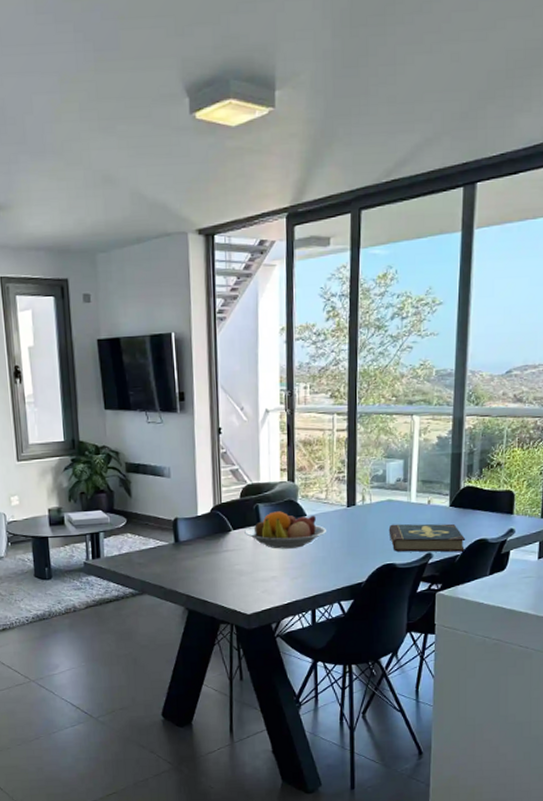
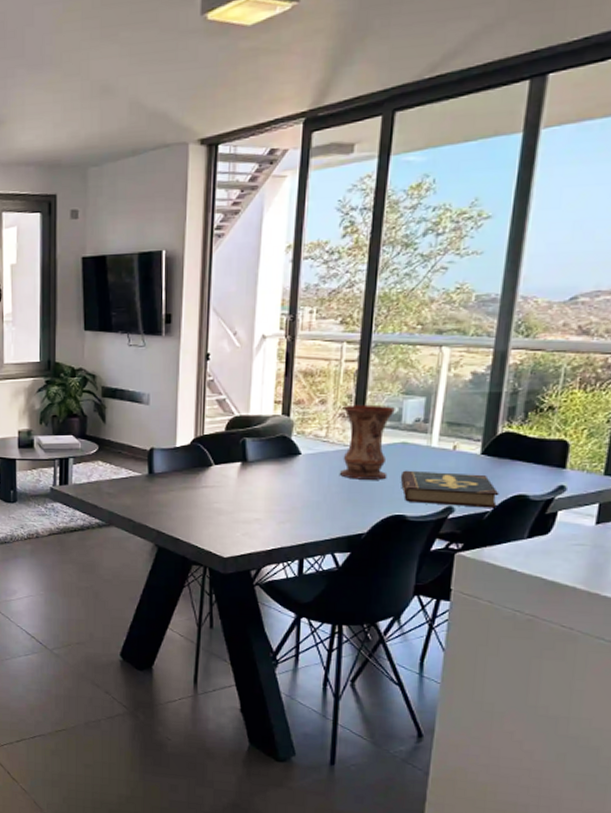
fruit bowl: present [244,511,326,549] -> none [227,447,323,490]
vase: none [339,468,380,535] -> present [339,404,395,480]

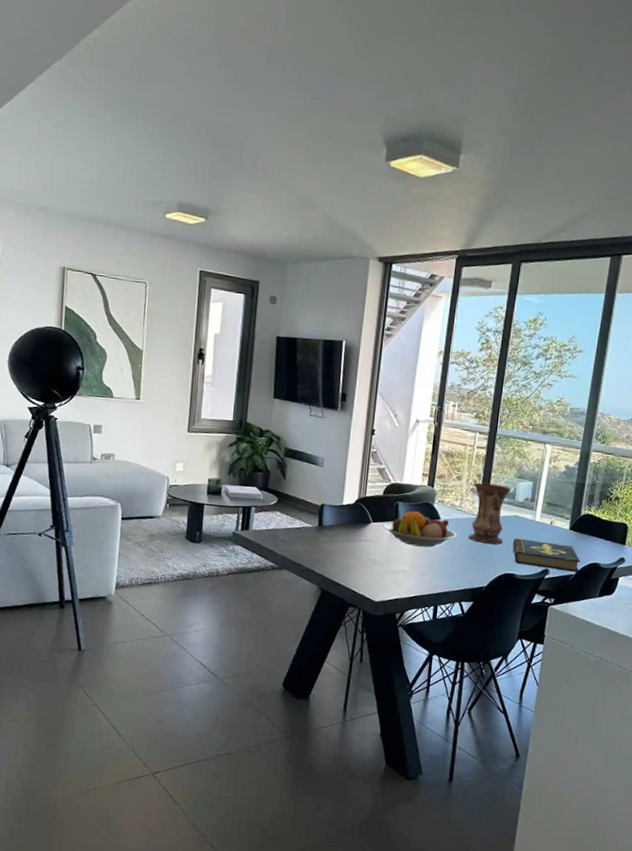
fruit bowl: none [227,447,323,490] -> present [383,511,457,548]

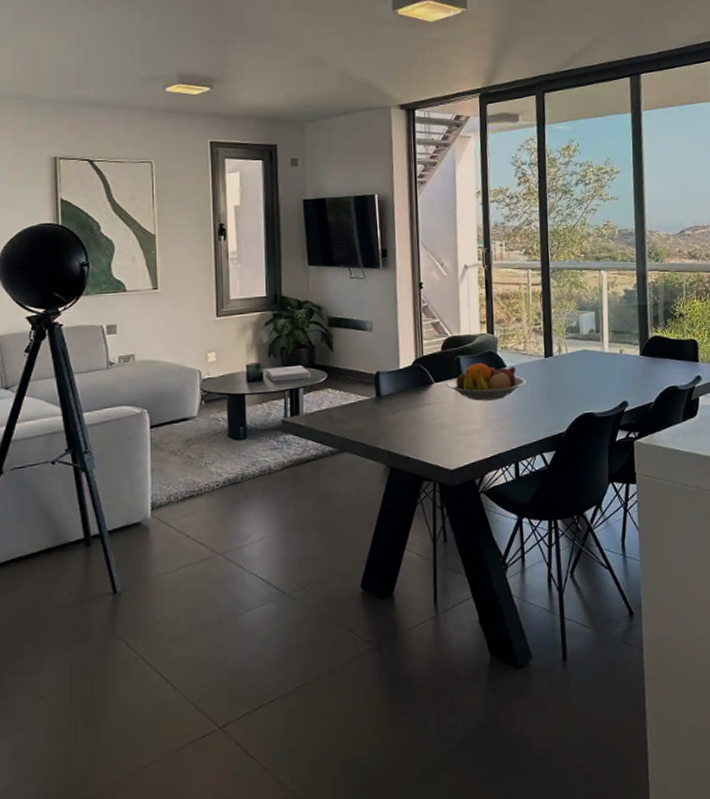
vase: present [468,482,511,544] -> none [535,320,575,385]
book: present [512,538,581,572] -> none [585,372,658,401]

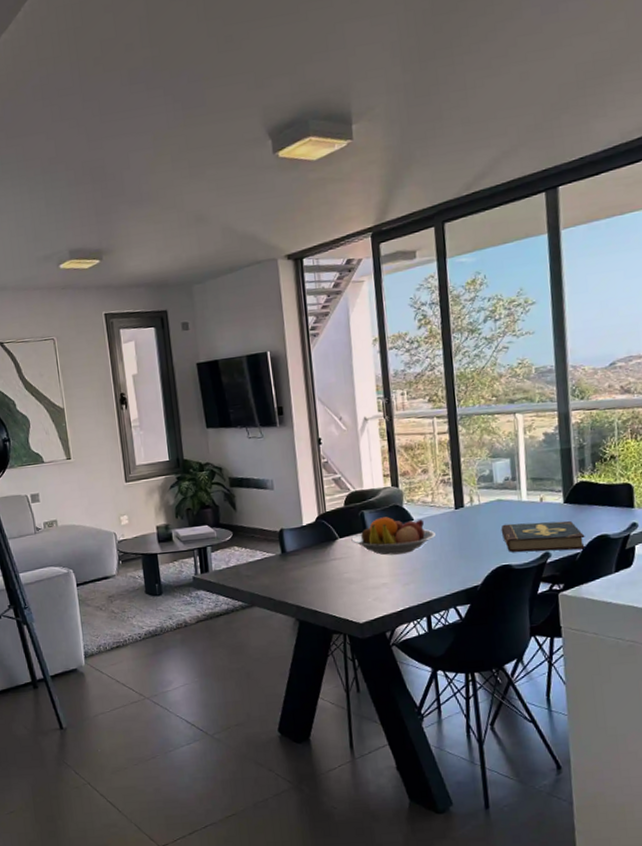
book: none [585,372,658,401] -> present [501,520,585,552]

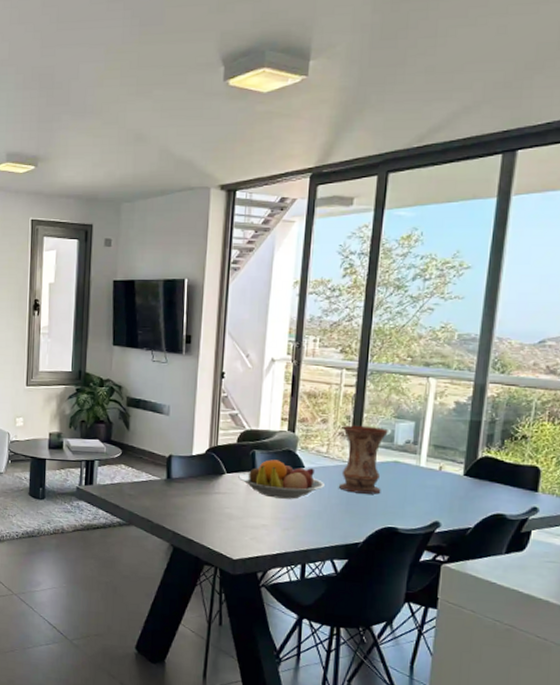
vase: none [443,469,490,538] -> present [338,425,388,494]
book: present [501,520,585,552] -> none [392,486,480,525]

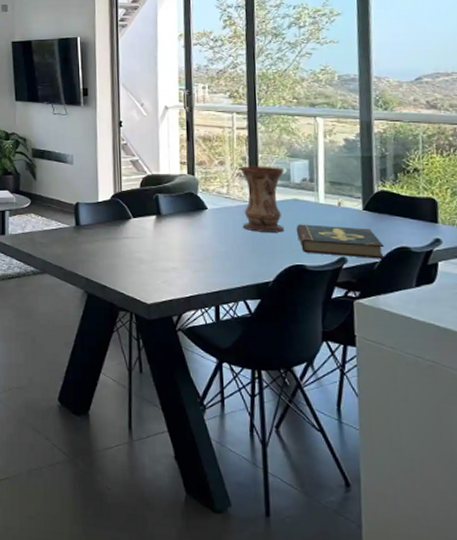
fruit bowl: present [238,459,324,499] -> none [144,203,229,241]
book: none [392,486,480,525] -> present [296,224,385,259]

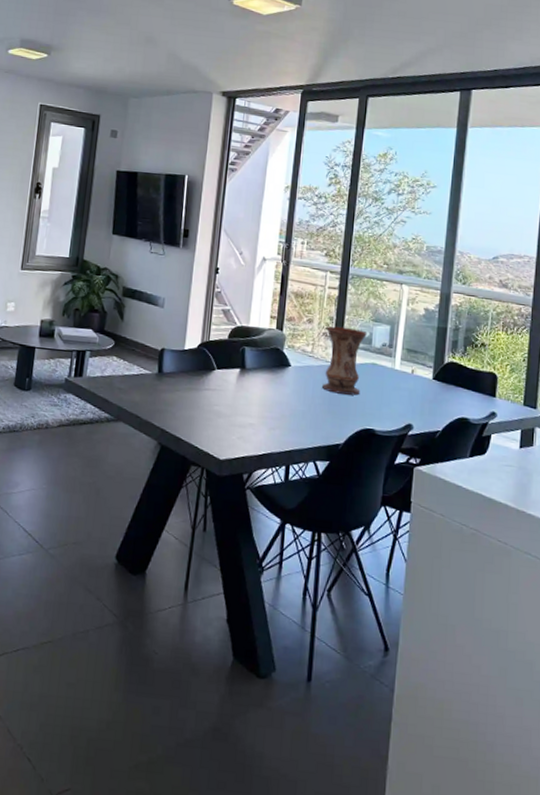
book: present [296,224,385,259] -> none [370,388,447,428]

